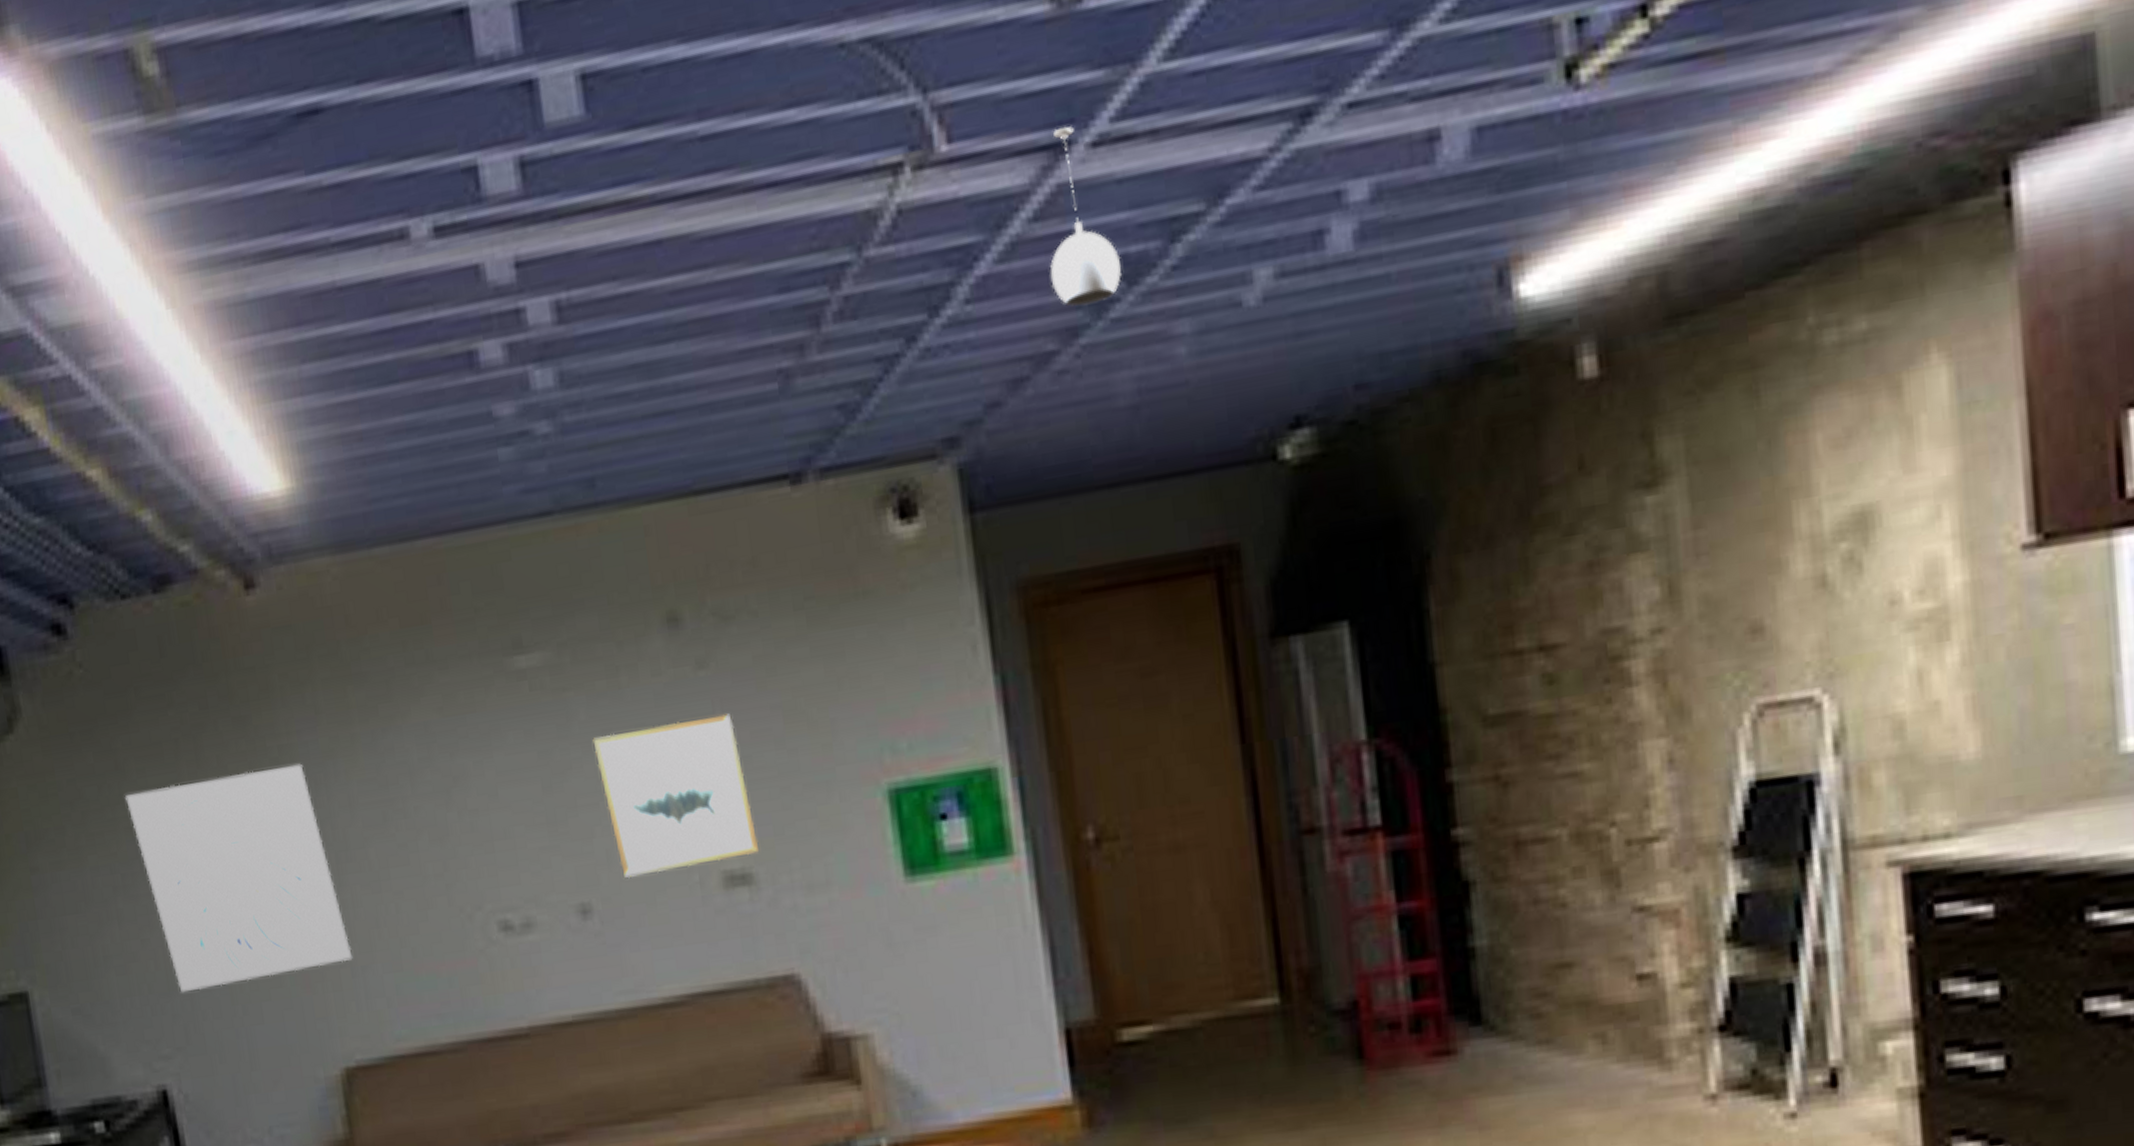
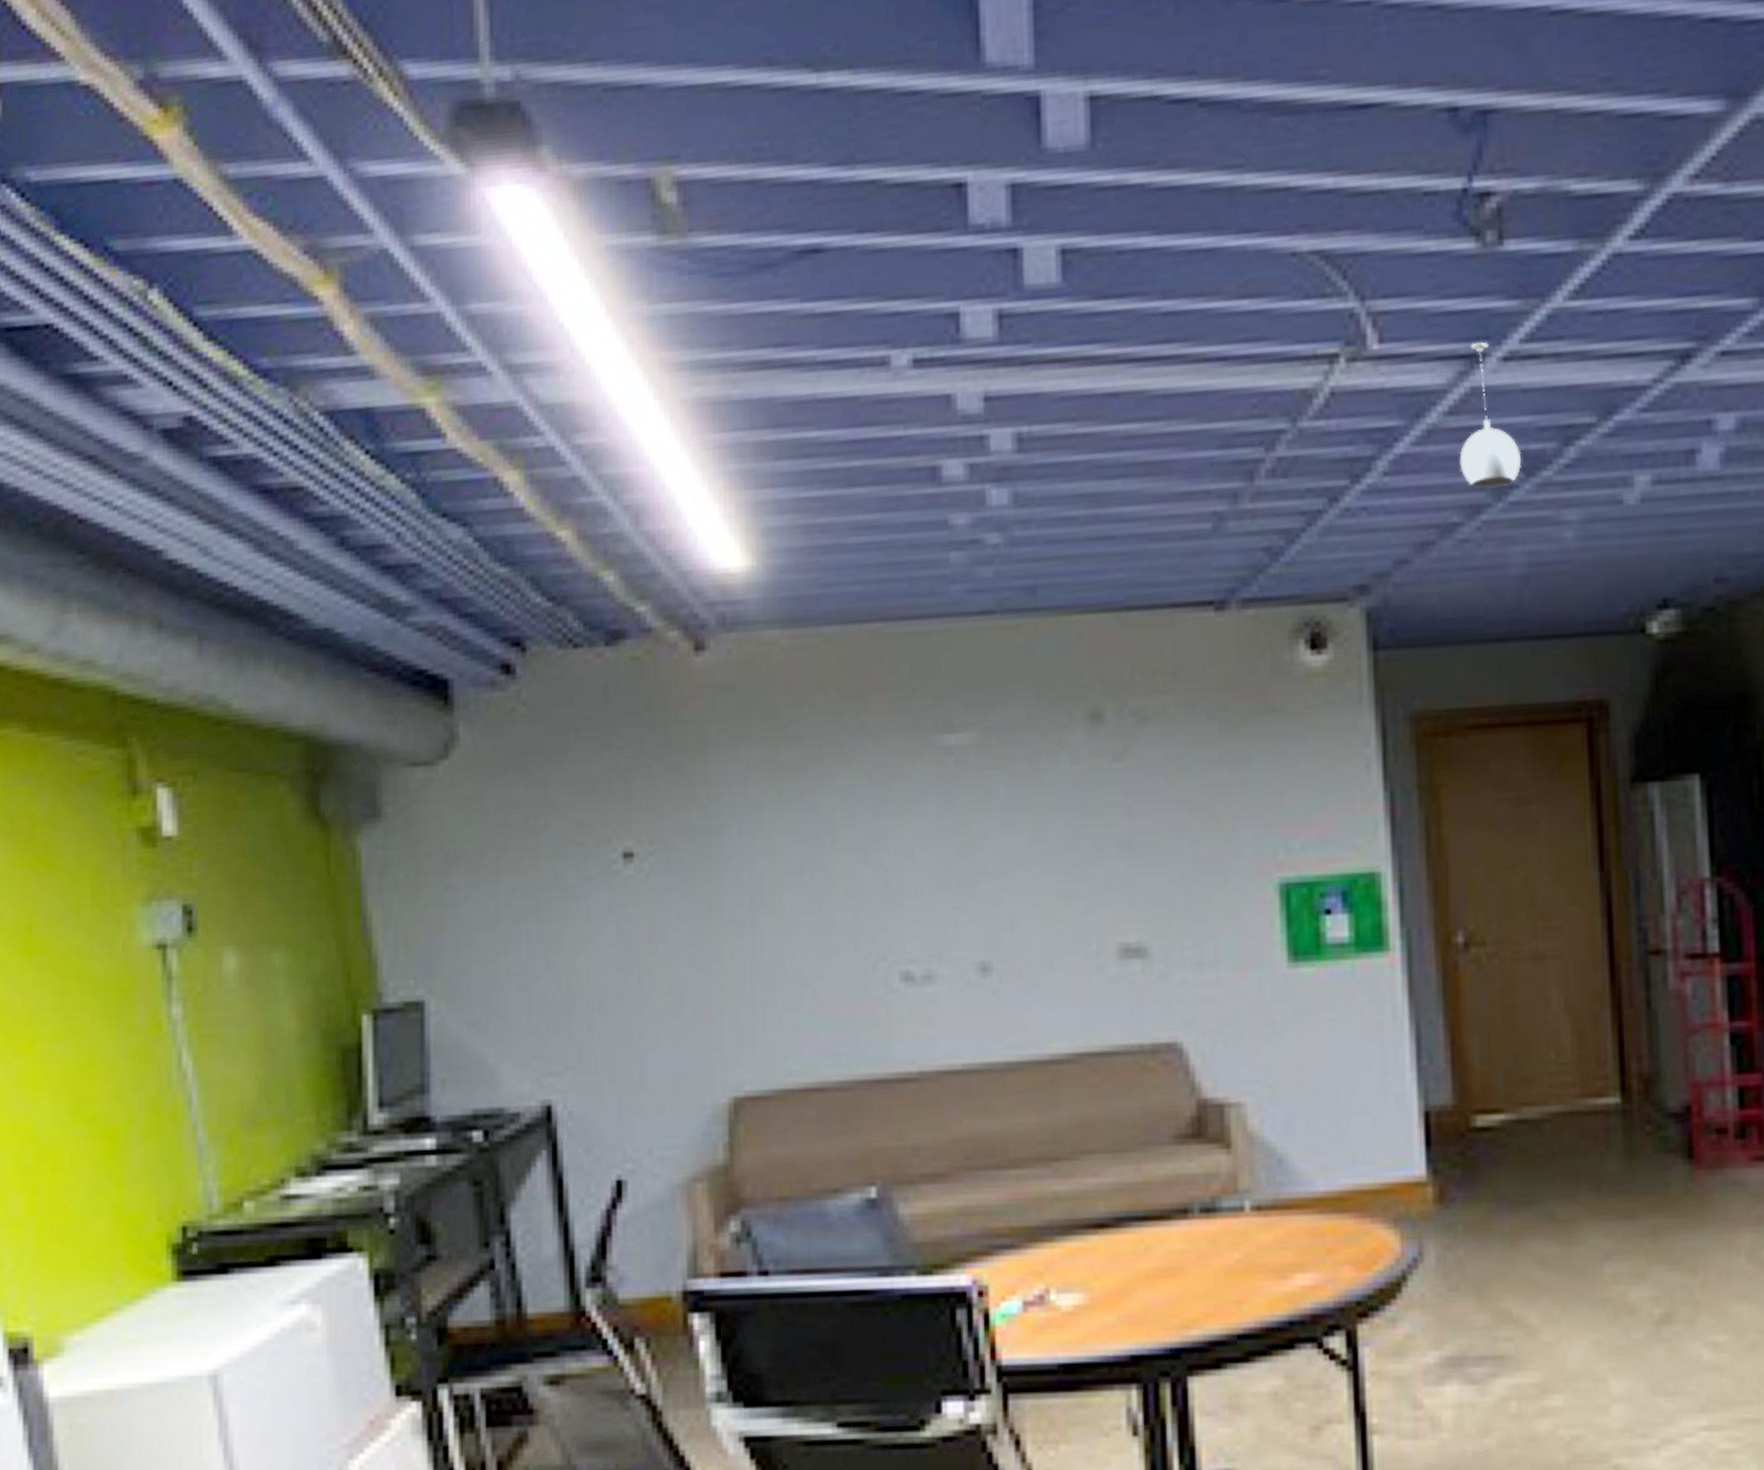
wall art: present [124,763,353,993] -> none [549,811,755,1014]
wall art: present [592,713,760,879] -> none [1009,803,1156,943]

